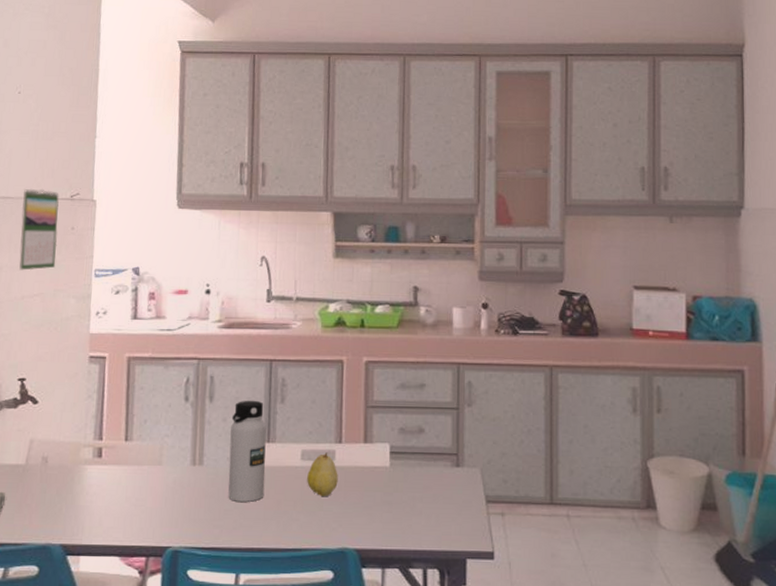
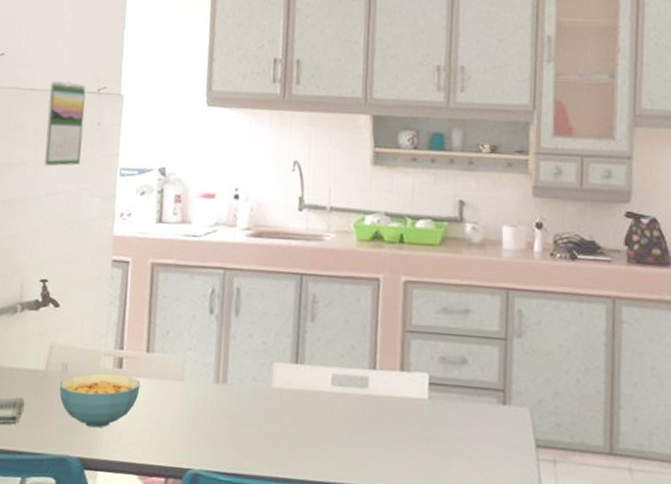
cereal bowl: none [40,463,120,515] -> present [59,373,141,428]
water bottle: present [228,400,267,502] -> none [252,316,295,427]
fruit: present [307,452,338,497] -> none [337,379,371,428]

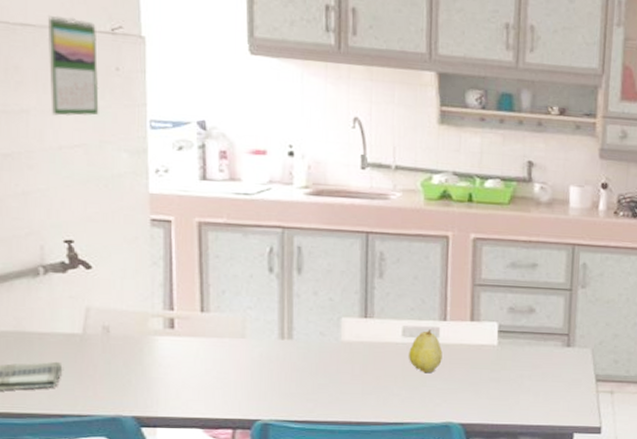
cereal bowl: present [59,373,141,428] -> none [102,334,197,387]
fruit: none [337,379,371,428] -> present [409,329,443,374]

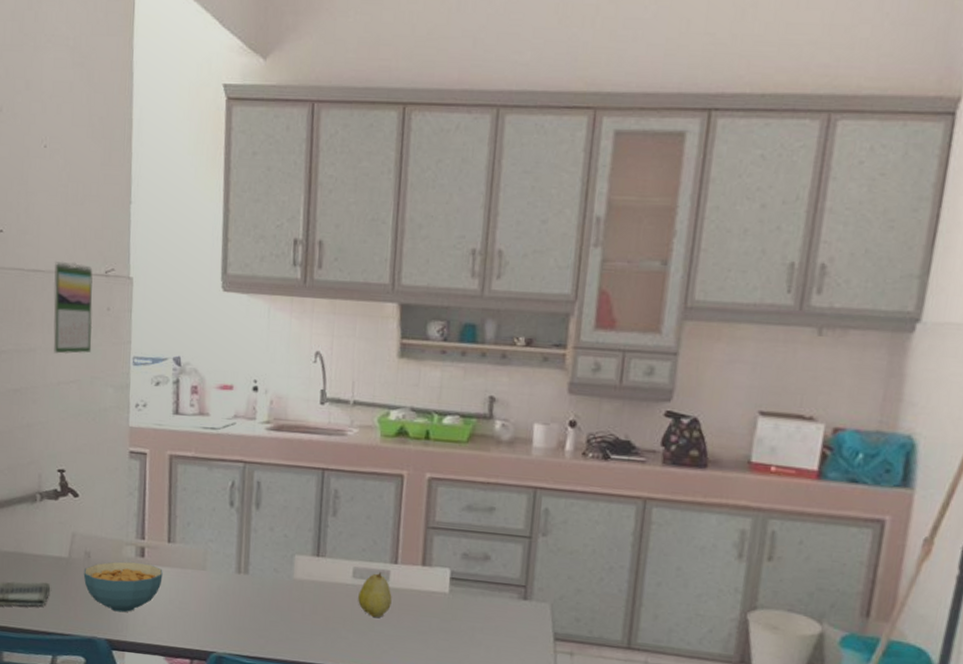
cereal bowl: none [102,334,197,387] -> present [83,561,163,613]

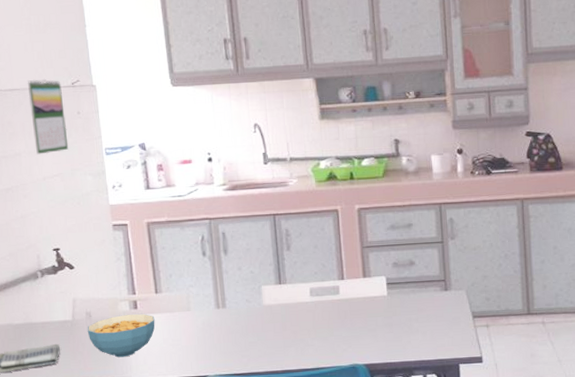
fruit: present [358,572,392,618] -> none [317,288,344,325]

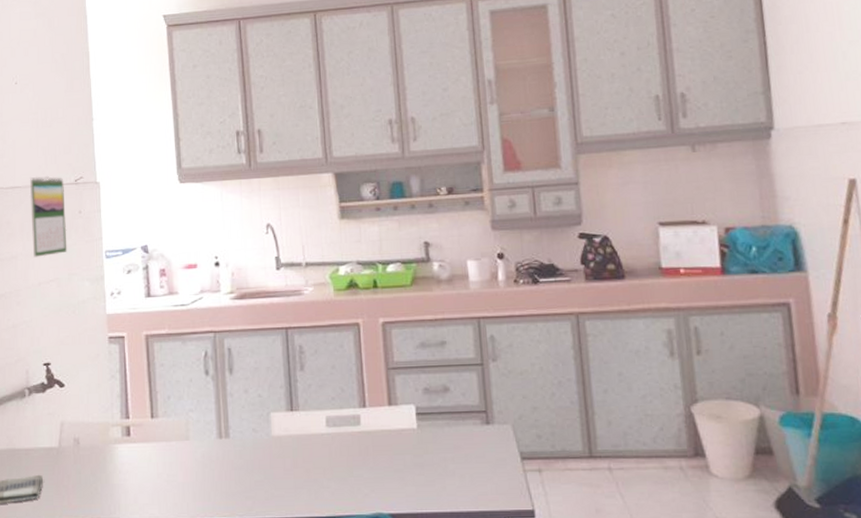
cereal bowl: present [87,314,155,358] -> none [74,441,149,494]

